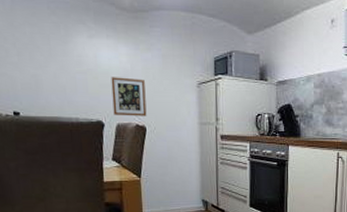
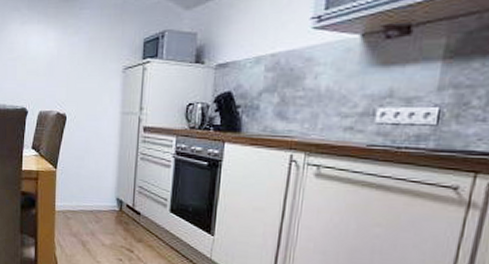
picture frame: present [111,77,147,116] -> none [37,63,69,104]

